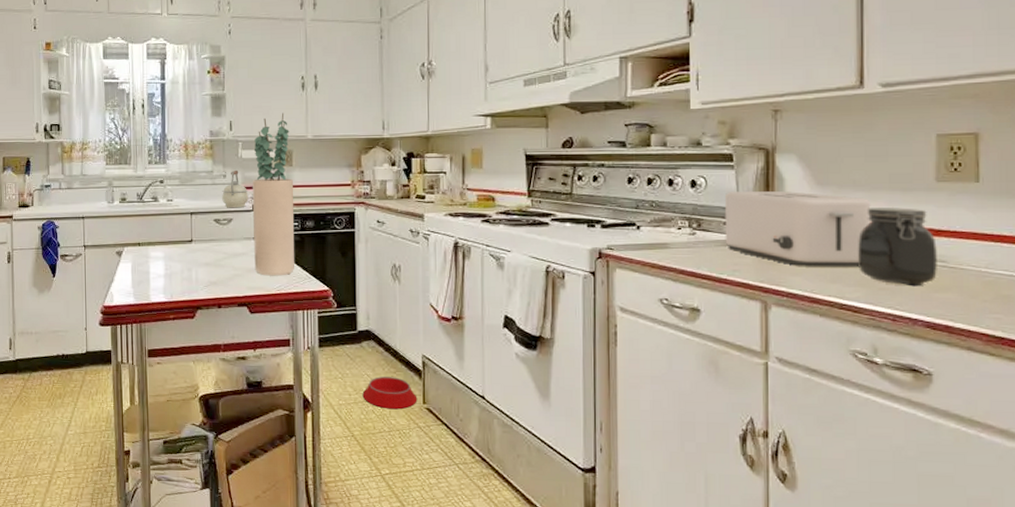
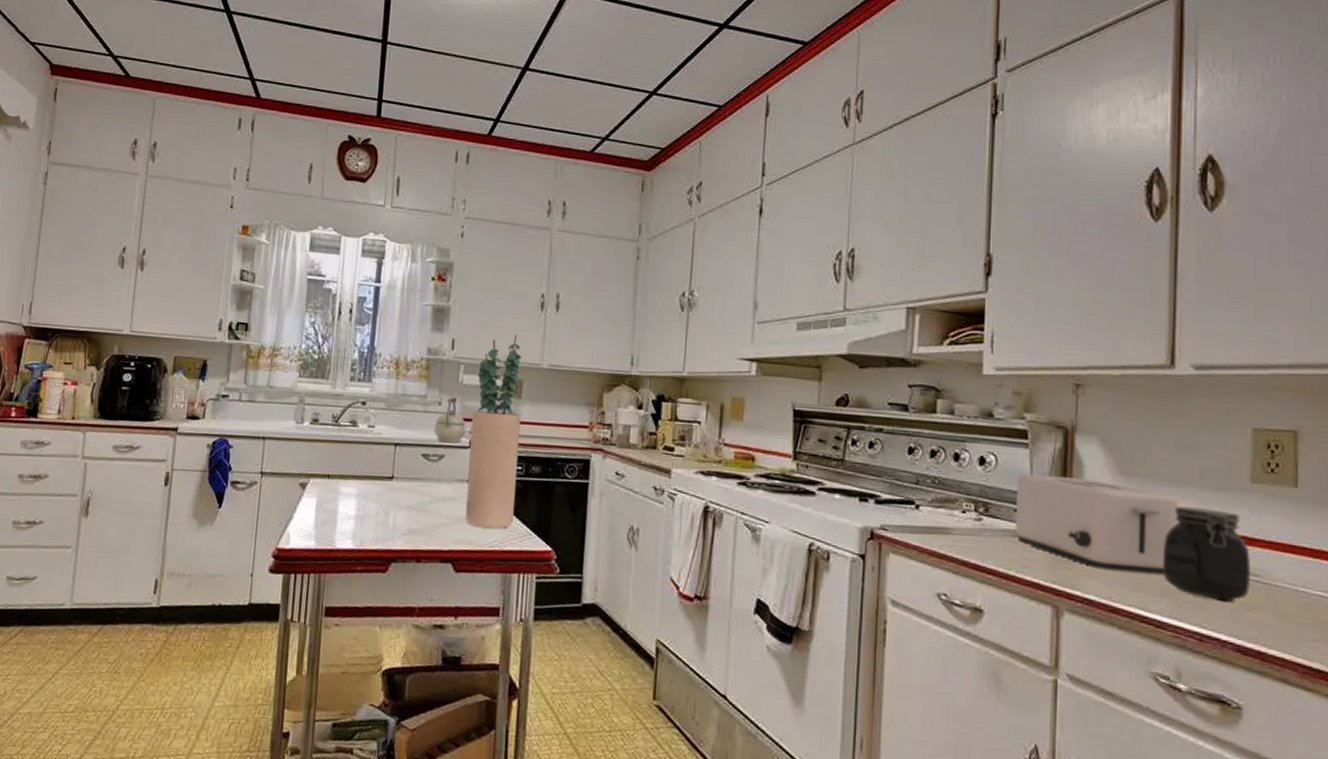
pet bowl: present [362,376,418,410] -> none [581,662,647,705]

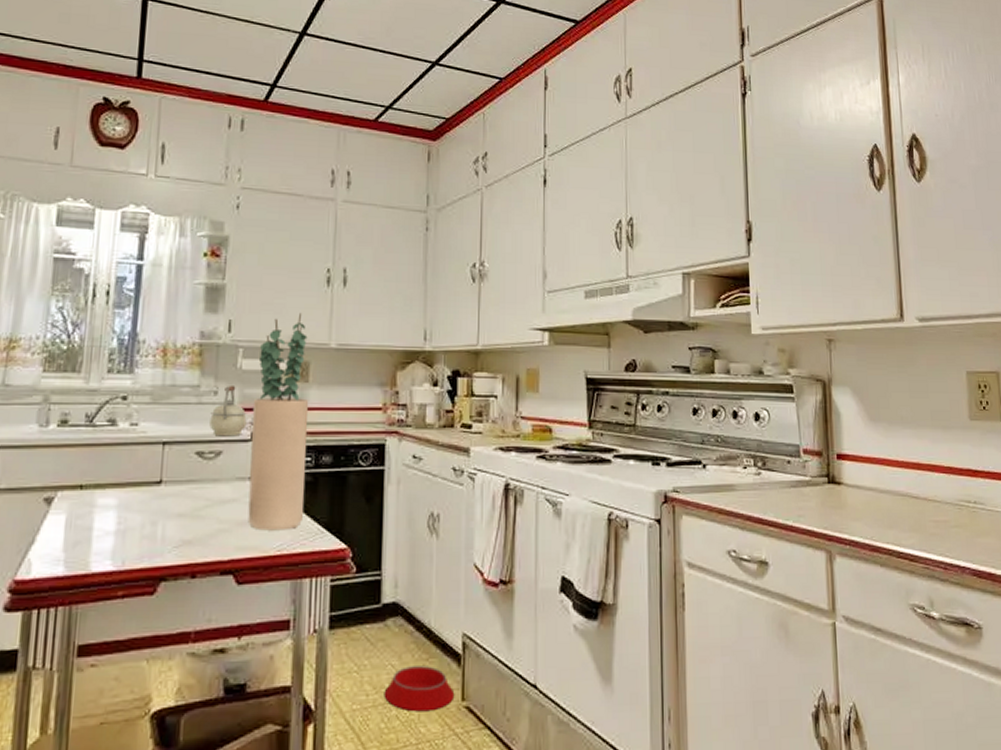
pet bowl: none [581,662,647,705] -> present [384,666,455,712]
toaster: present [1015,474,1179,575] -> none [787,427,919,511]
jar: present [1163,506,1250,602] -> none [909,446,978,530]

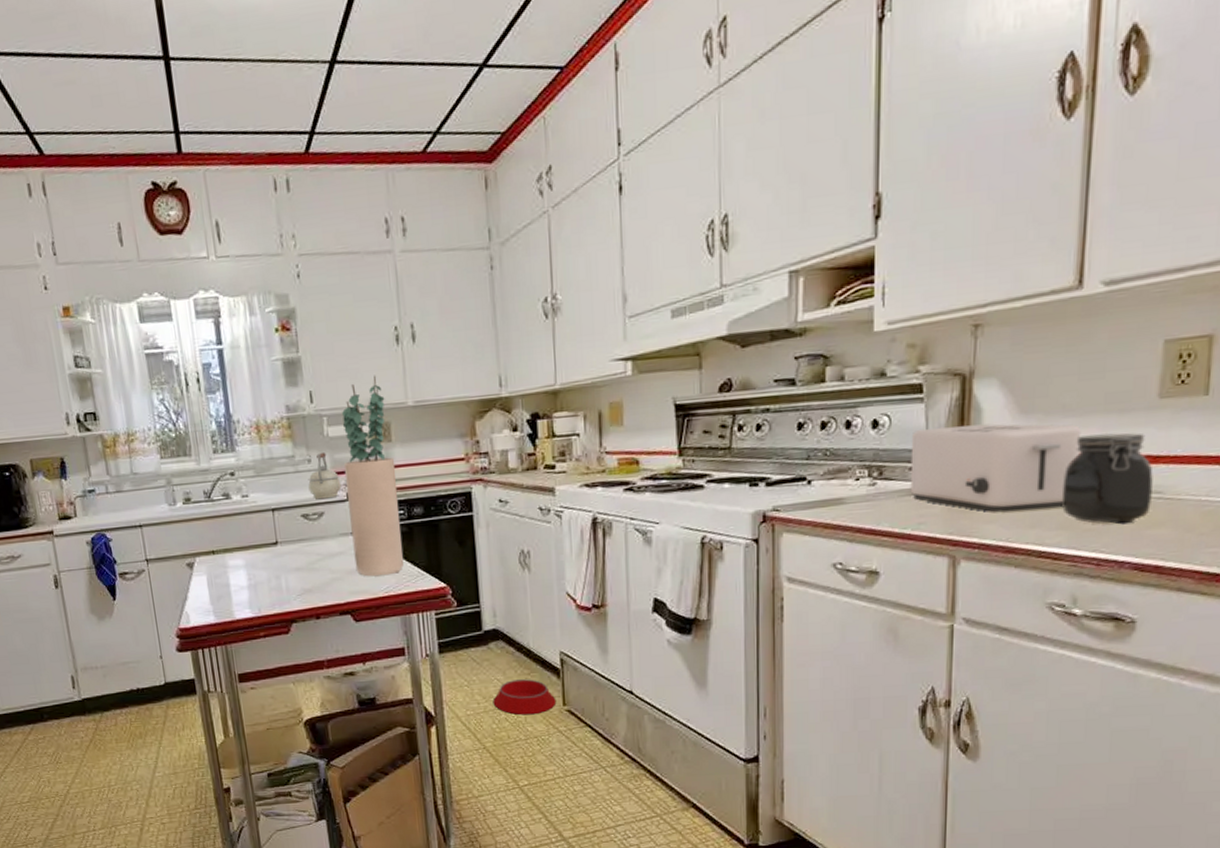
toaster: none [787,427,919,511] -> present [910,423,1082,514]
jar: none [909,446,978,530] -> present [1062,432,1153,524]

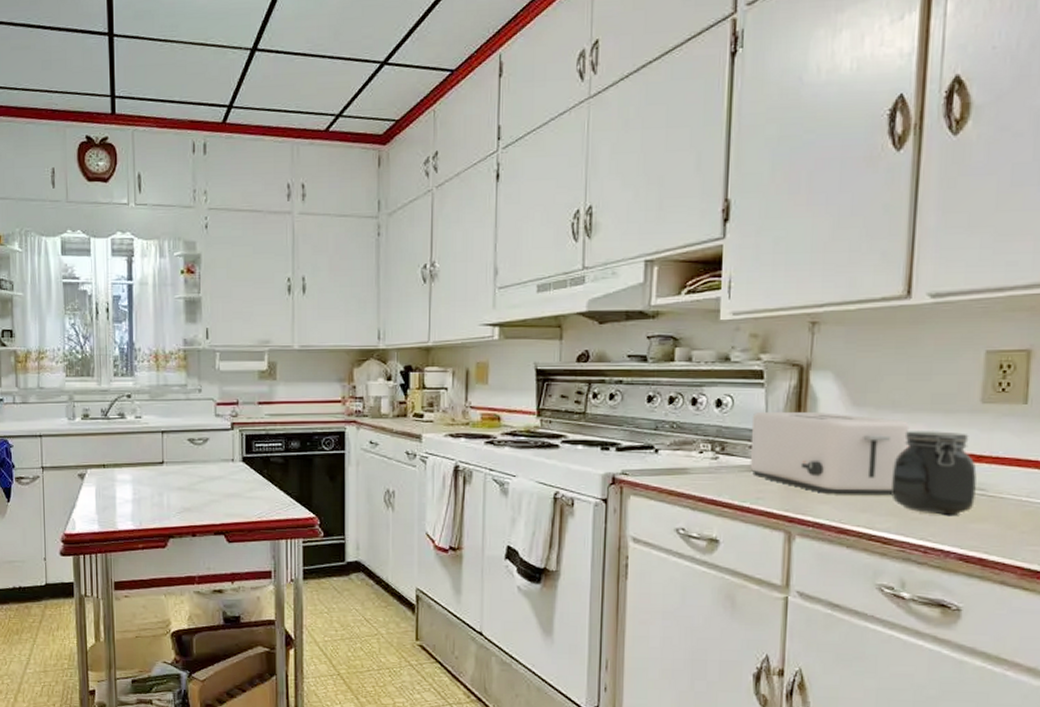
kettle: present [308,452,342,500] -> none [197,383,227,426]
vase: present [342,375,404,577] -> none [230,319,278,502]
pet bowl: present [493,679,557,715] -> none [350,611,410,647]

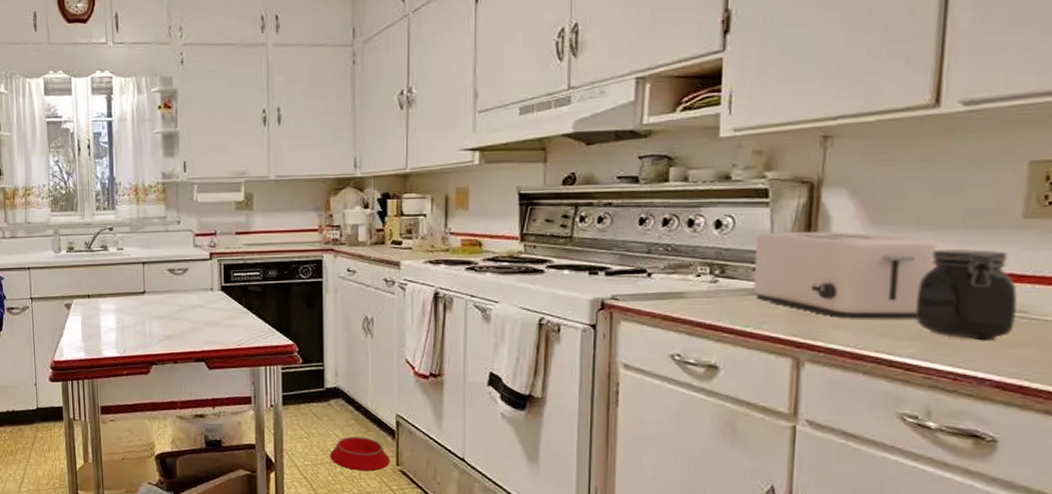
pet bowl: none [350,611,410,647] -> present [330,437,390,471]

